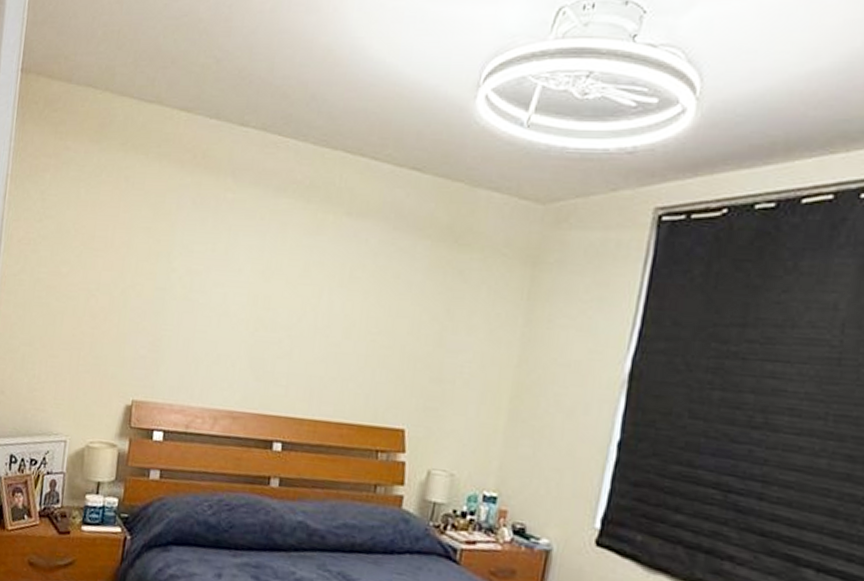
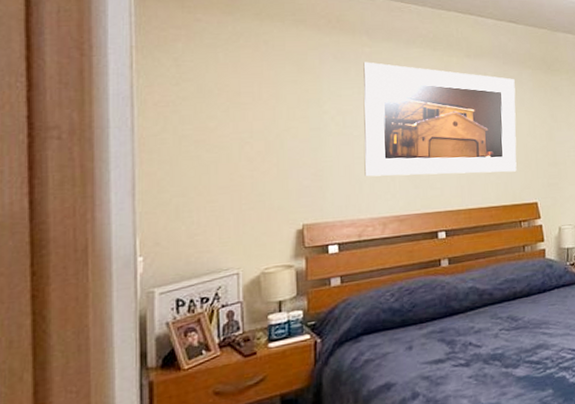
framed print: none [203,211,405,382] -> present [363,62,517,177]

